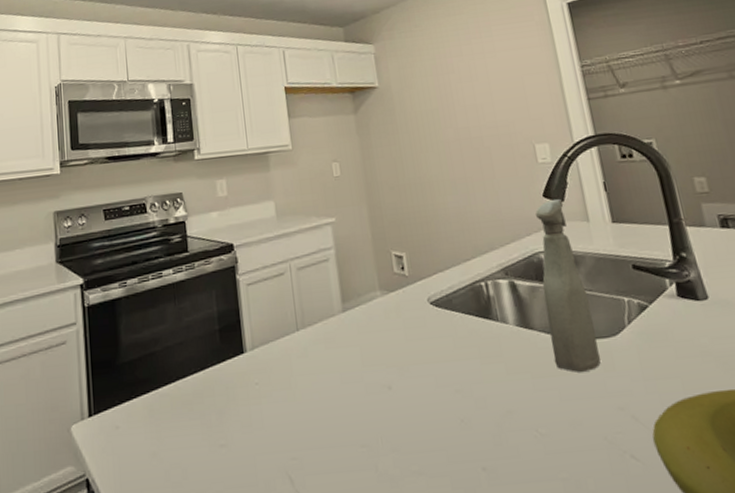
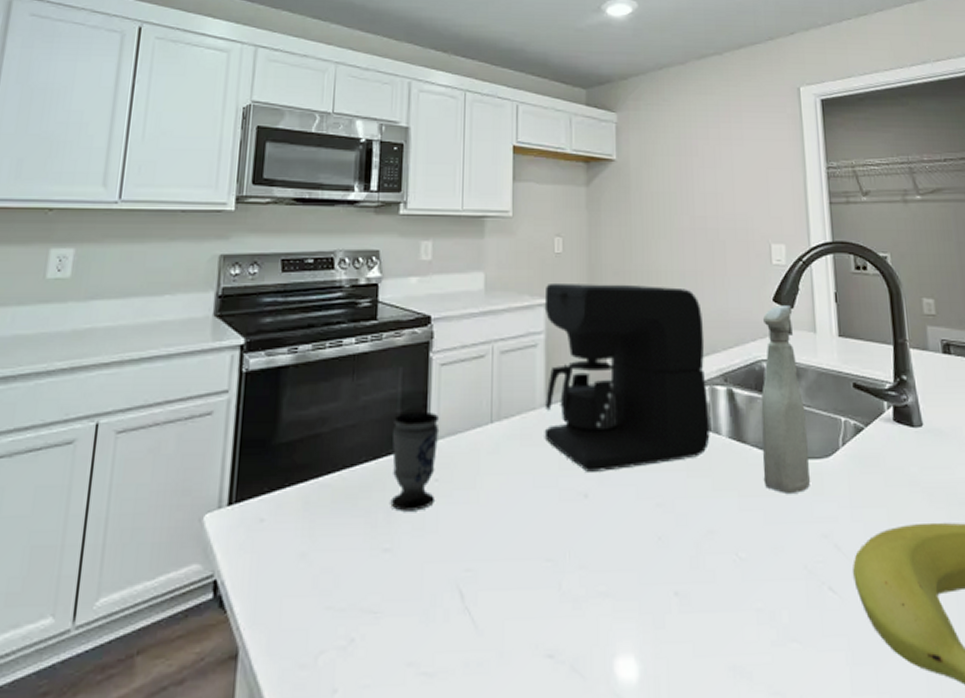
cup: none [213,326,257,413] -> present [390,411,440,511]
coffee maker: none [329,194,498,367] -> present [544,282,710,472]

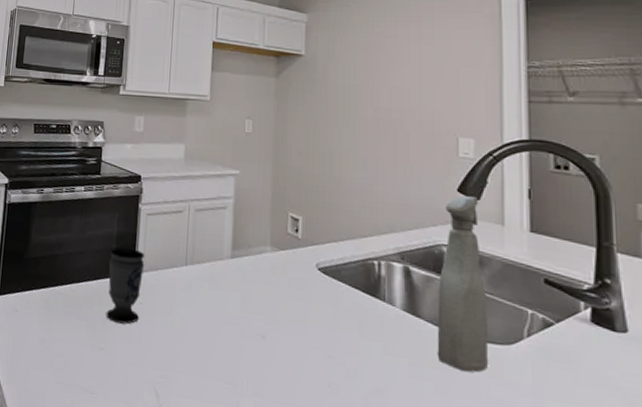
coffee maker: present [544,282,710,472] -> none [229,157,384,323]

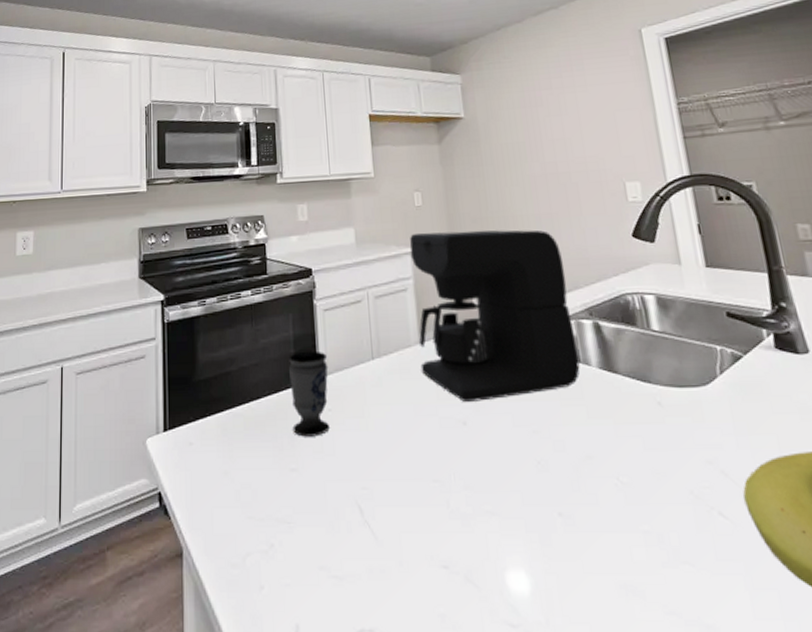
coffee maker: none [229,157,384,323] -> present [409,230,580,402]
spray bottle: present [437,195,488,373] -> none [624,239,689,422]

